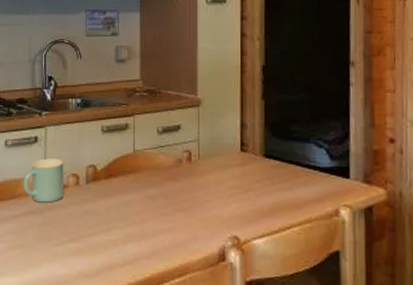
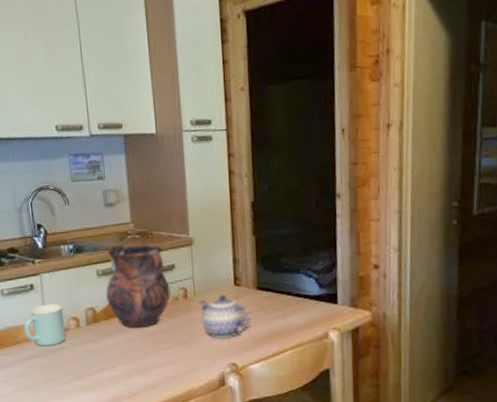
vase: none [109,101,174,190] -> present [106,244,171,328]
teapot: none [202,159,258,209] -> present [198,294,252,340]

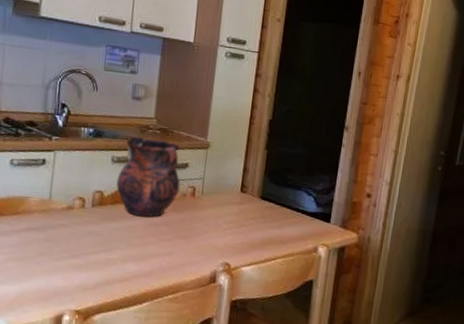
mug: present [23,304,66,347] -> none [26,180,71,222]
teapot: present [198,294,252,340] -> none [204,198,251,240]

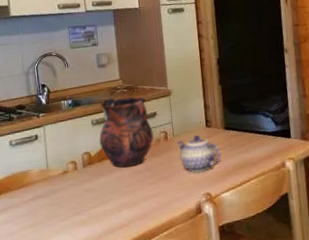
teapot: none [204,198,251,240] -> present [177,134,222,174]

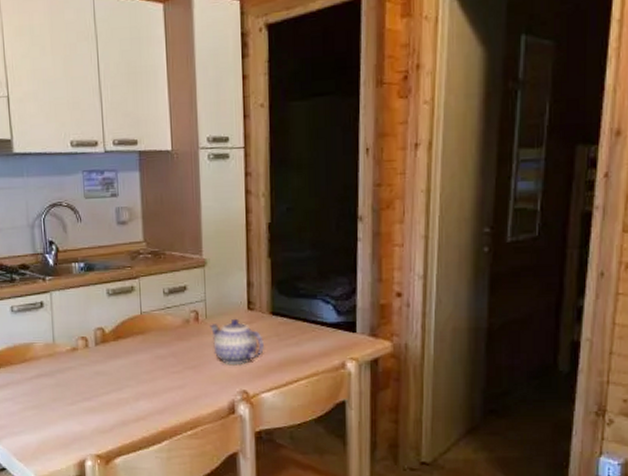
vase: present [99,96,154,168] -> none [116,264,182,350]

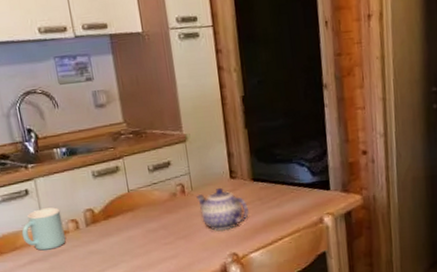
mug: none [32,322,74,365] -> present [21,207,66,251]

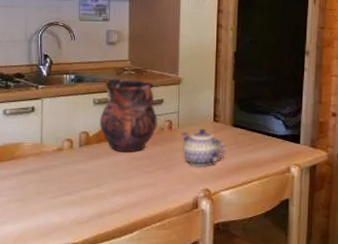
mug: present [21,207,66,251] -> none [21,126,59,163]
vase: none [101,143,169,226] -> present [100,78,157,153]

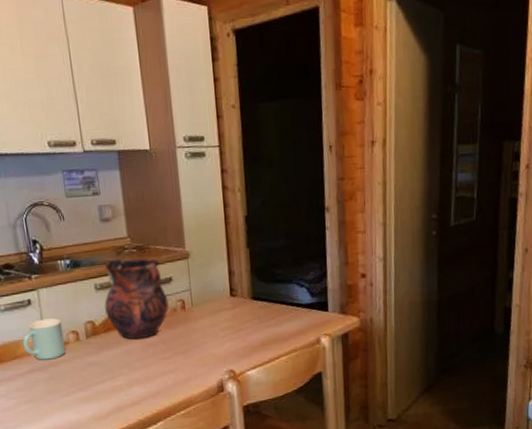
mug: none [21,126,59,163] -> present [22,318,66,361]
teapot: present [181,128,226,168] -> none [196,304,248,348]

